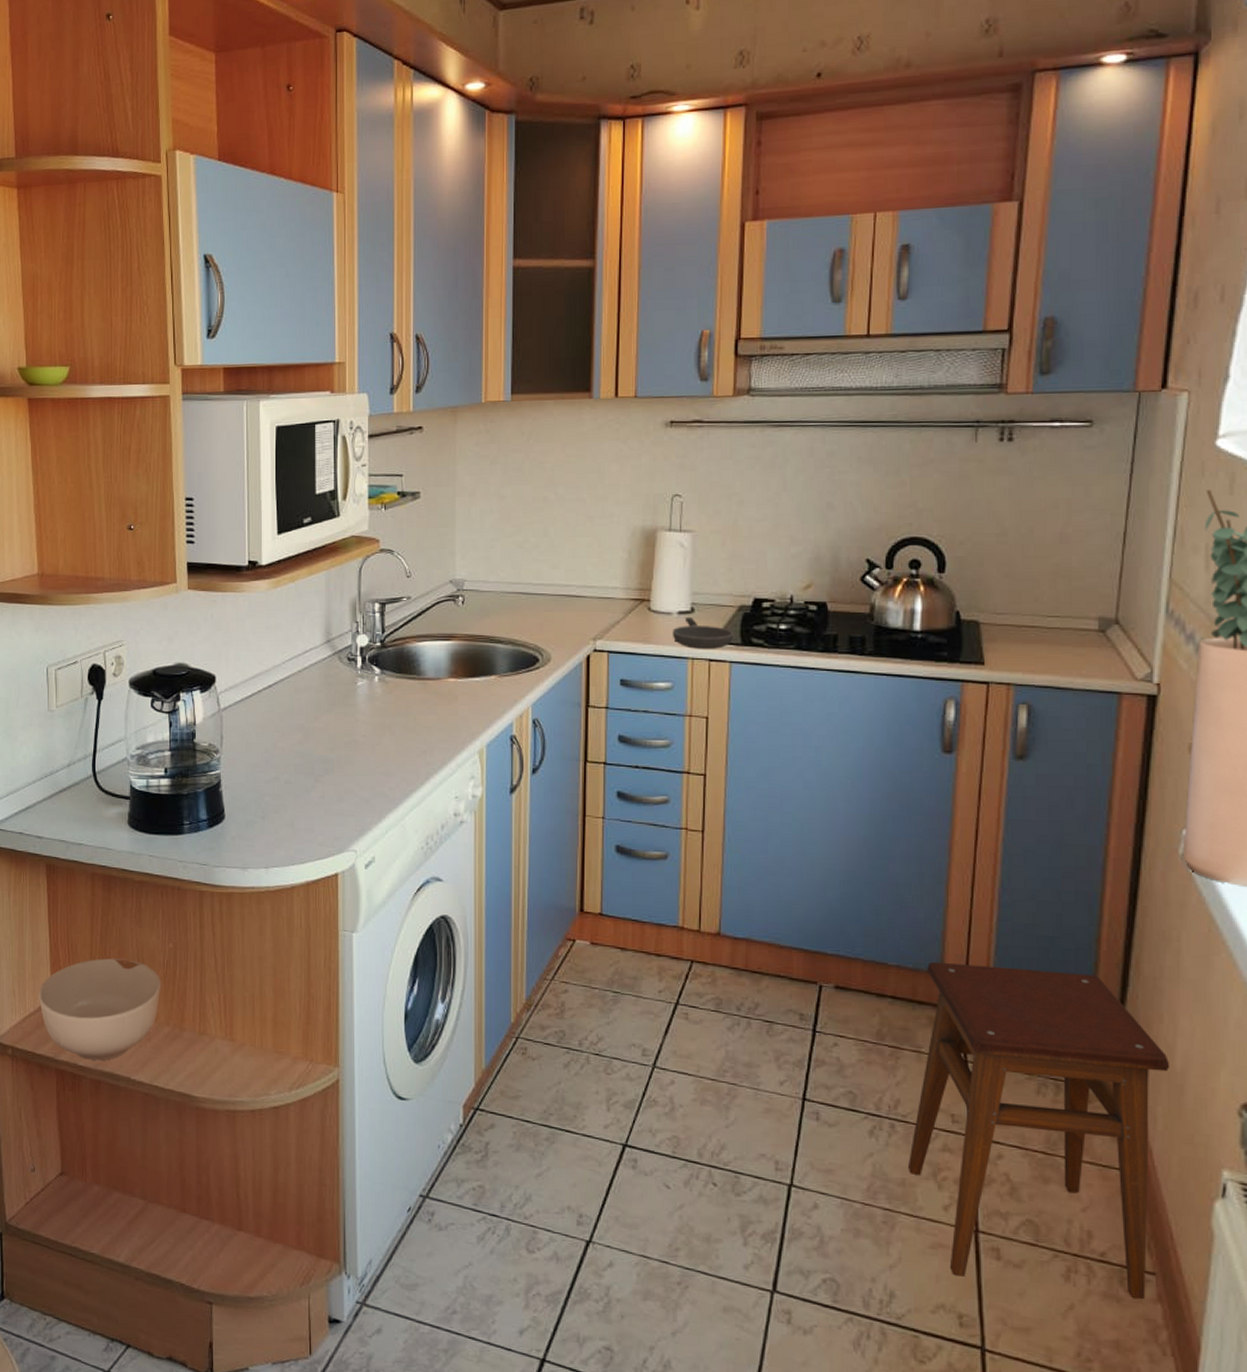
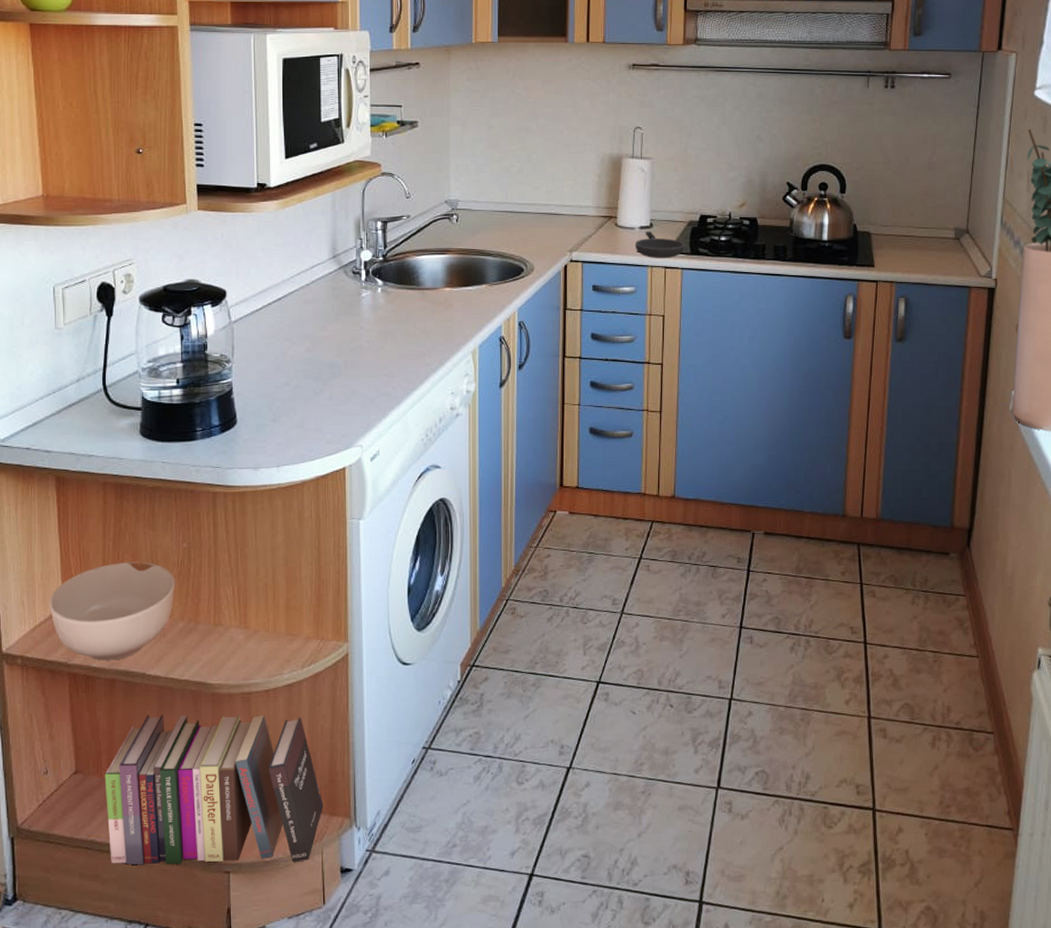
books: none [89,1122,311,1304] -> present [104,714,324,866]
stool: present [908,962,1170,1300] -> none [820,506,1004,755]

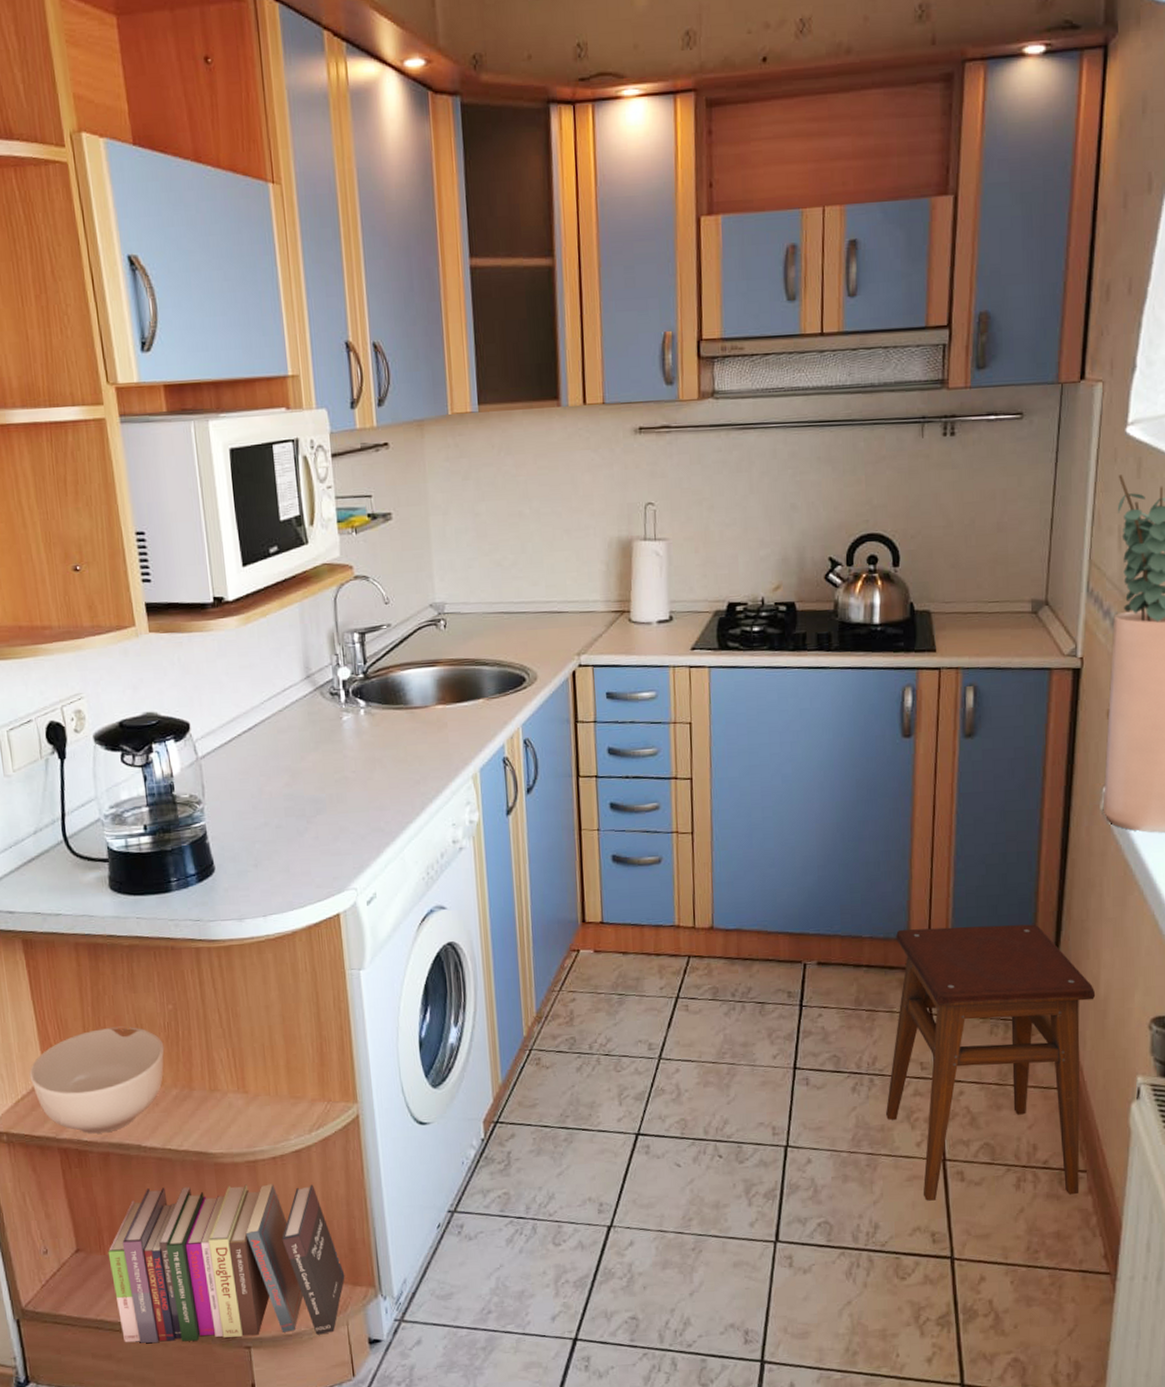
frying pan: present [635,232,685,259] -> none [652,626,711,658]
stool: none [820,506,1004,755] -> present [886,924,1096,1201]

